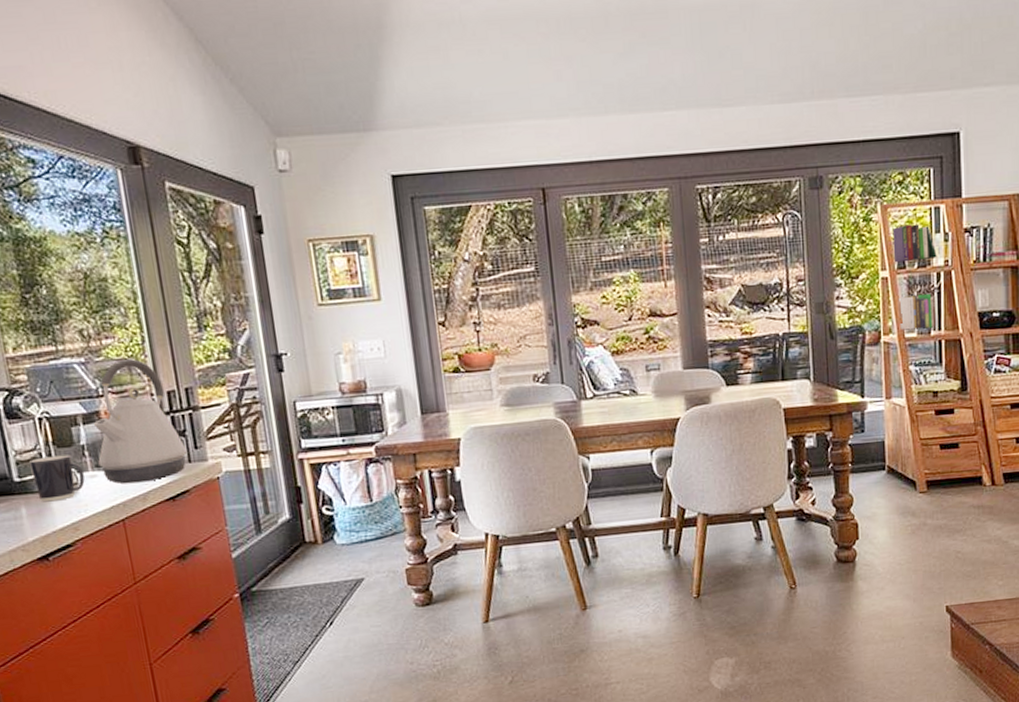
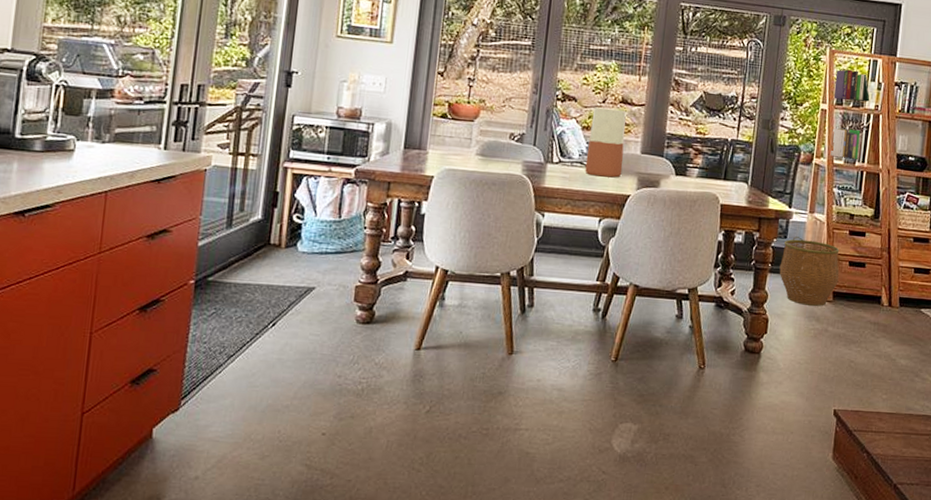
mug: present [29,454,85,502] -> none [33,120,83,163]
kettle: present [93,359,188,484] -> none [99,48,184,161]
vase: none [619,324,666,405] -> present [585,107,626,178]
basket: none [861,428,931,502] -> present [779,236,840,306]

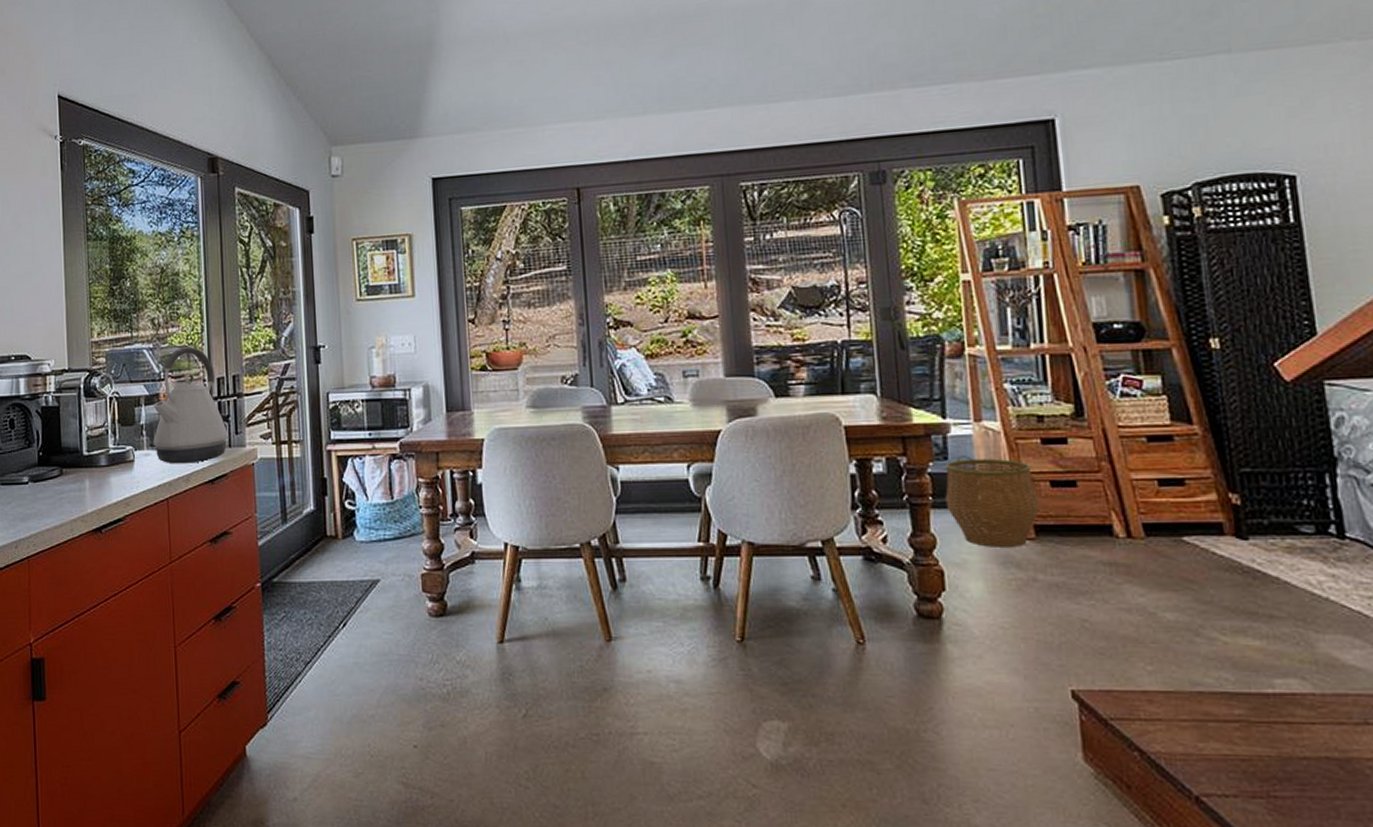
kettle: none [99,48,184,161] -> present [153,346,229,464]
vase: present [585,107,626,178] -> none [654,327,705,413]
books: present [830,128,863,160] -> none [984,299,1038,342]
books: present [834,69,870,102] -> none [974,220,1034,265]

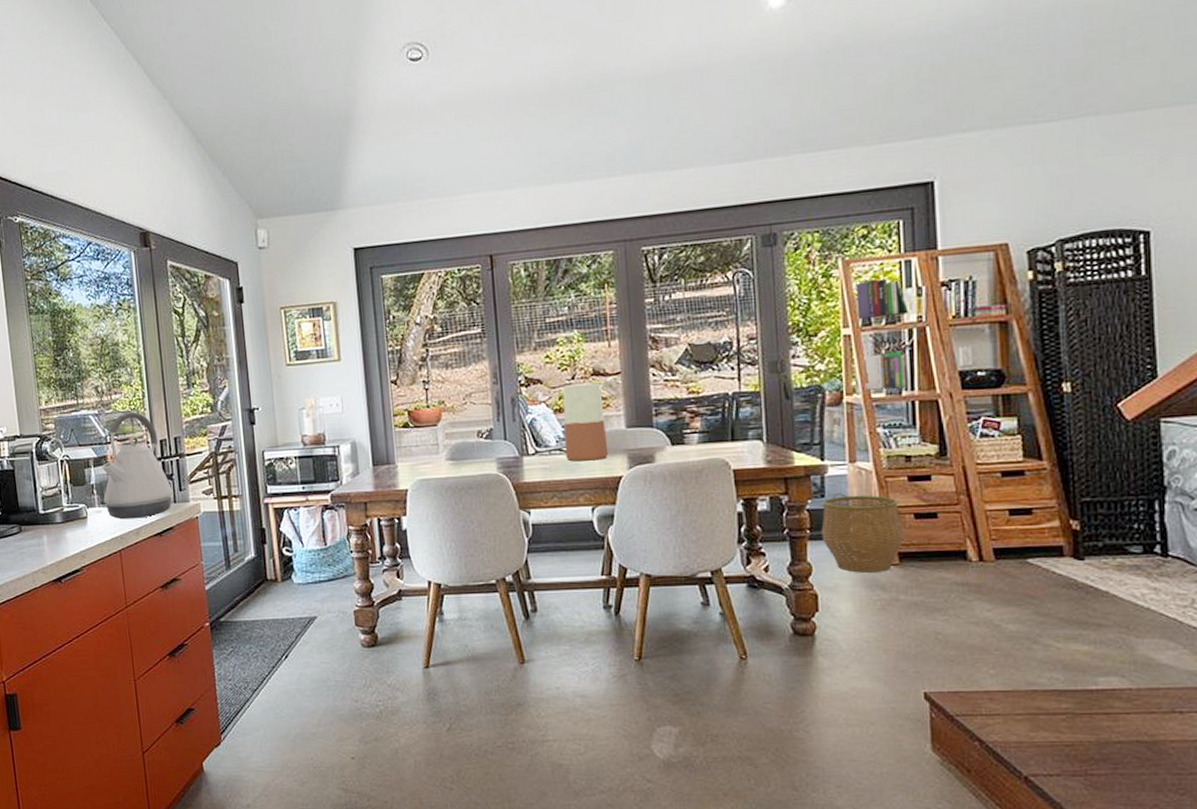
vase: none [654,327,705,413] -> present [562,383,609,462]
books: none [974,220,1034,265] -> present [856,278,909,320]
books: none [984,299,1038,342] -> present [862,351,909,390]

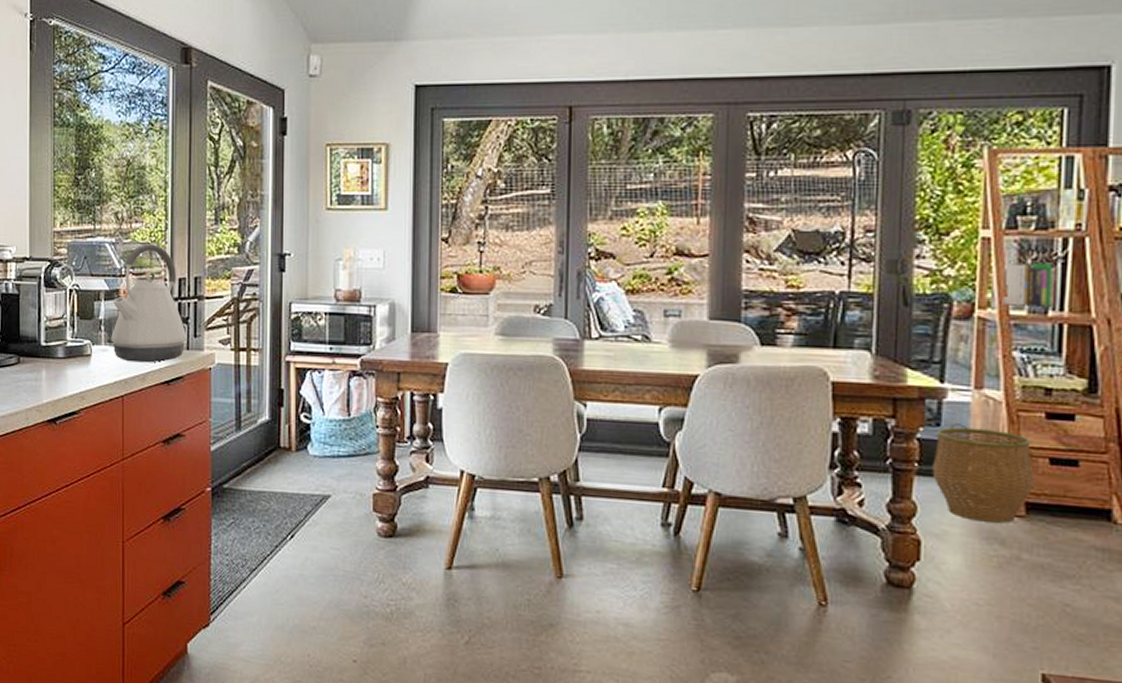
vase: present [562,383,609,462] -> none [634,263,685,353]
books: present [856,278,909,320] -> none [1001,175,1066,221]

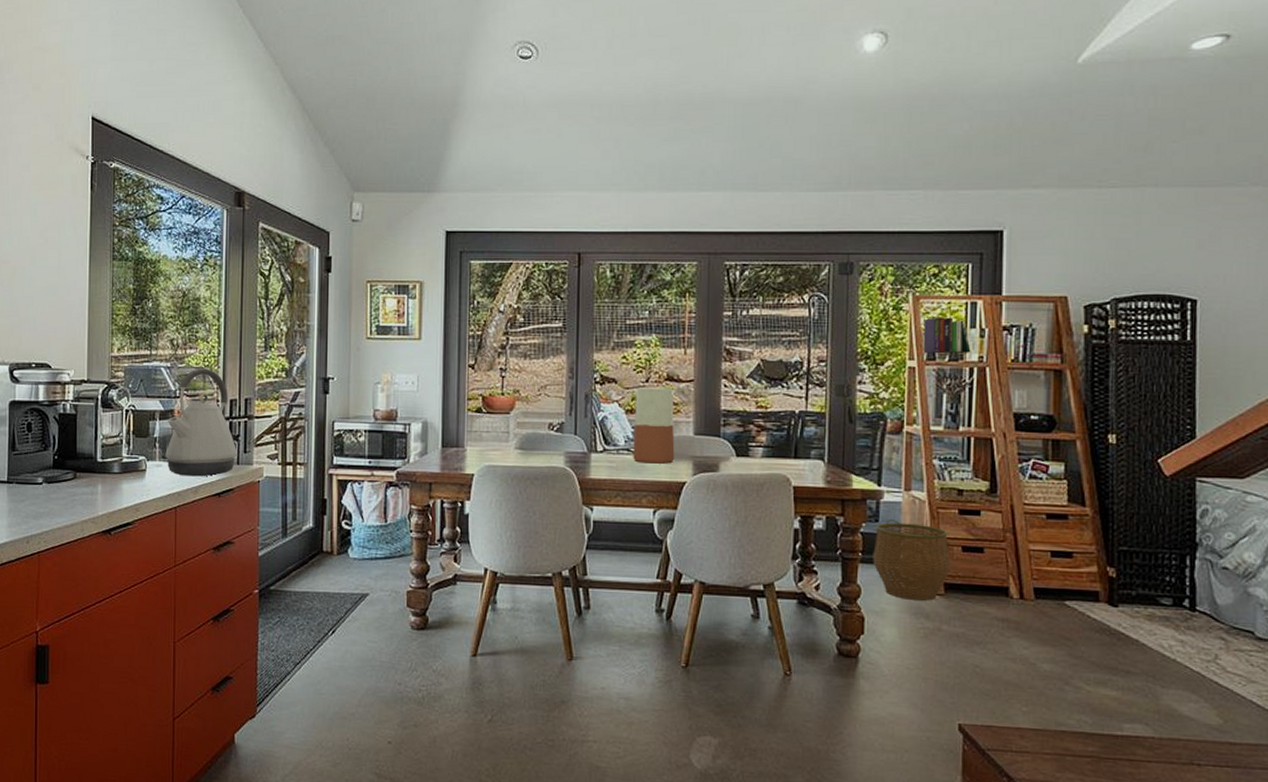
vase: none [634,263,685,353] -> present [633,387,675,464]
books: none [1001,175,1066,221] -> present [923,317,971,354]
books: present [1002,262,1058,307] -> none [925,387,967,423]

